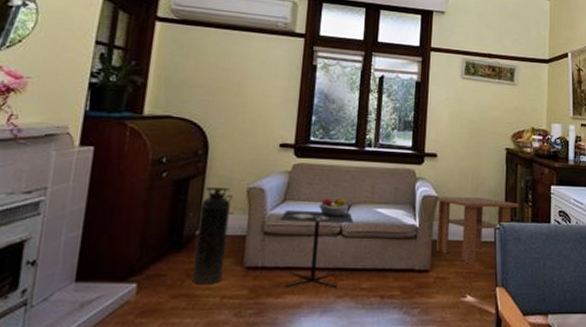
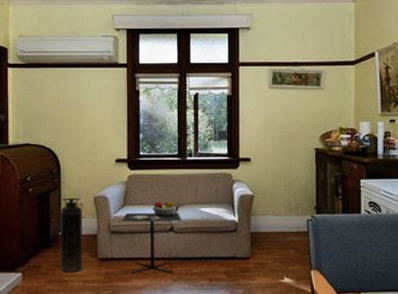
coffee table: present [435,196,521,263] -> none [251,193,331,250]

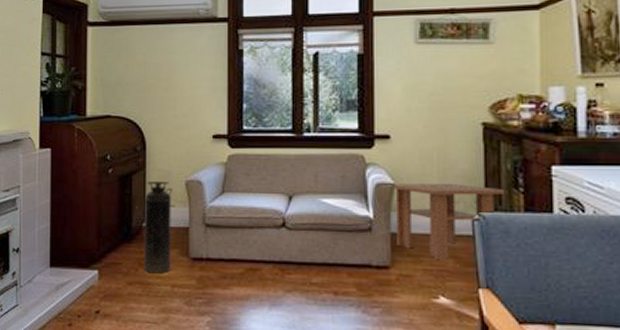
kitchen table: present [122,200,182,274] -> none [220,188,297,282]
coffee table: none [251,193,331,250] -> present [391,183,507,259]

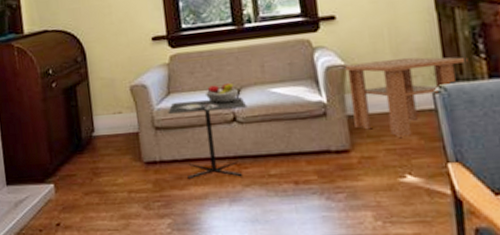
fire extinguisher: present [144,180,172,274] -> none [91,88,126,181]
kitchen table: none [220,188,297,282] -> present [168,82,248,180]

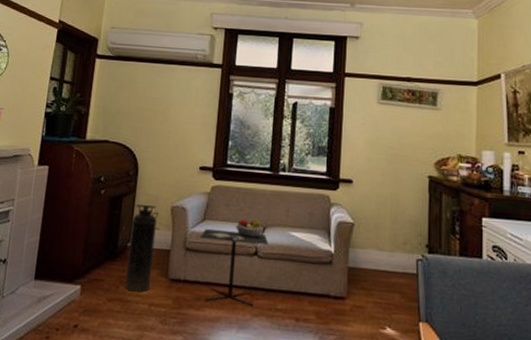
fire extinguisher: none [91,88,126,181] -> present [124,204,159,292]
coffee table: present [342,57,468,137] -> none [351,223,446,294]

